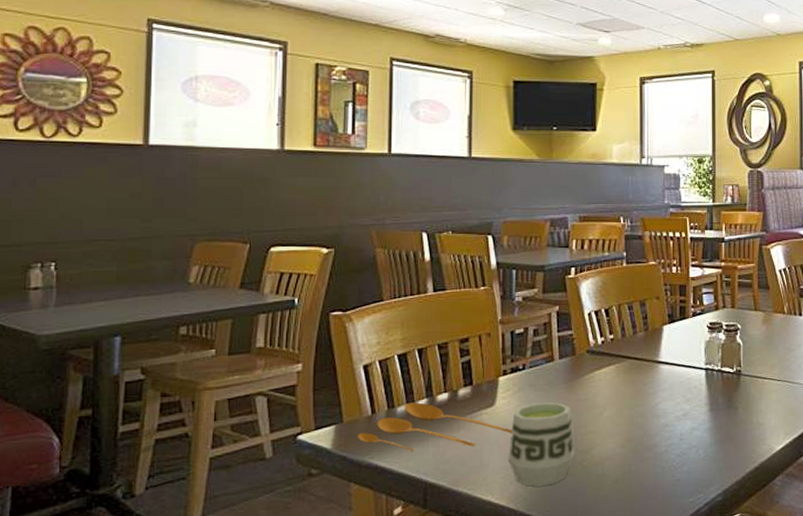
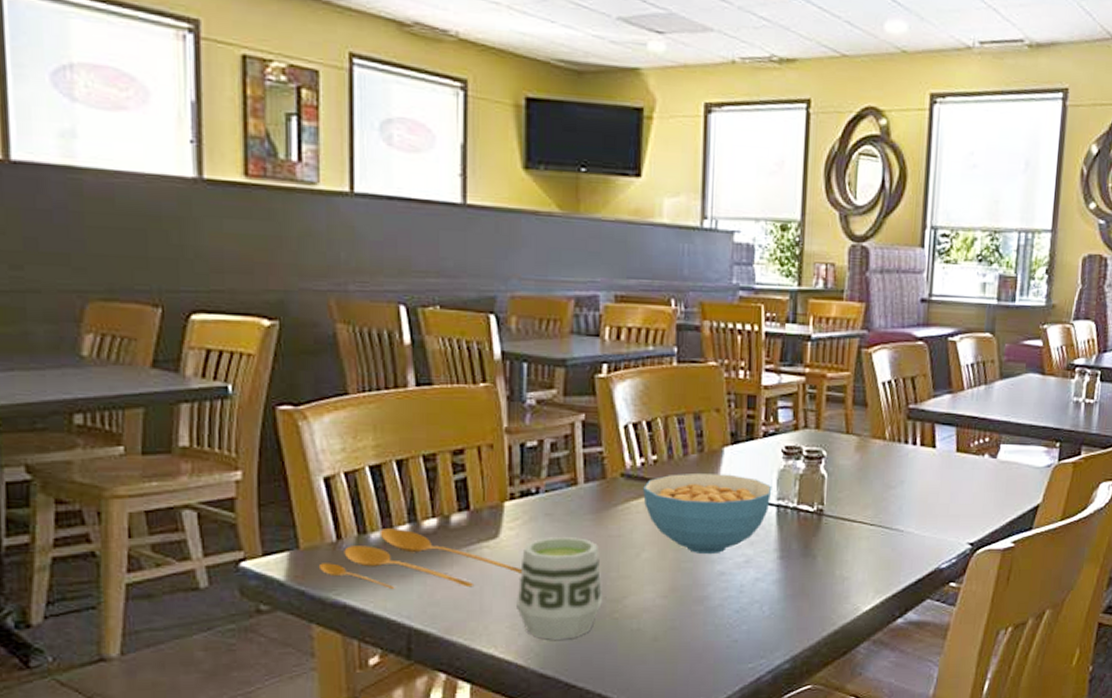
cereal bowl: none [604,346,701,411] -> present [643,472,772,555]

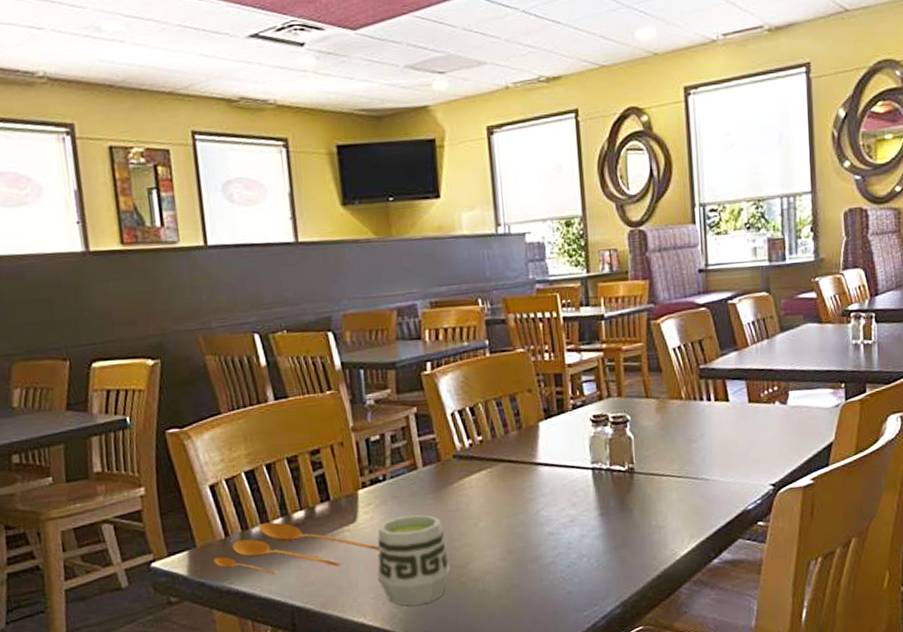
cereal bowl: present [643,472,772,555] -> none [473,445,586,519]

